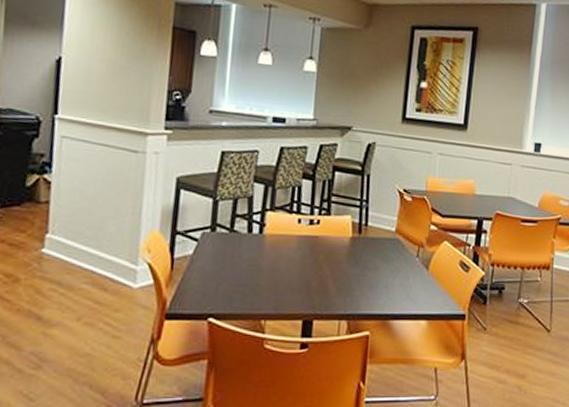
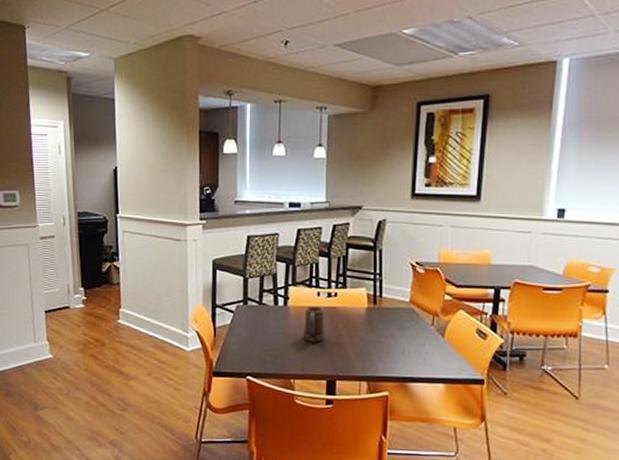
mug: none [278,234,305,276] -> present [302,306,326,343]

